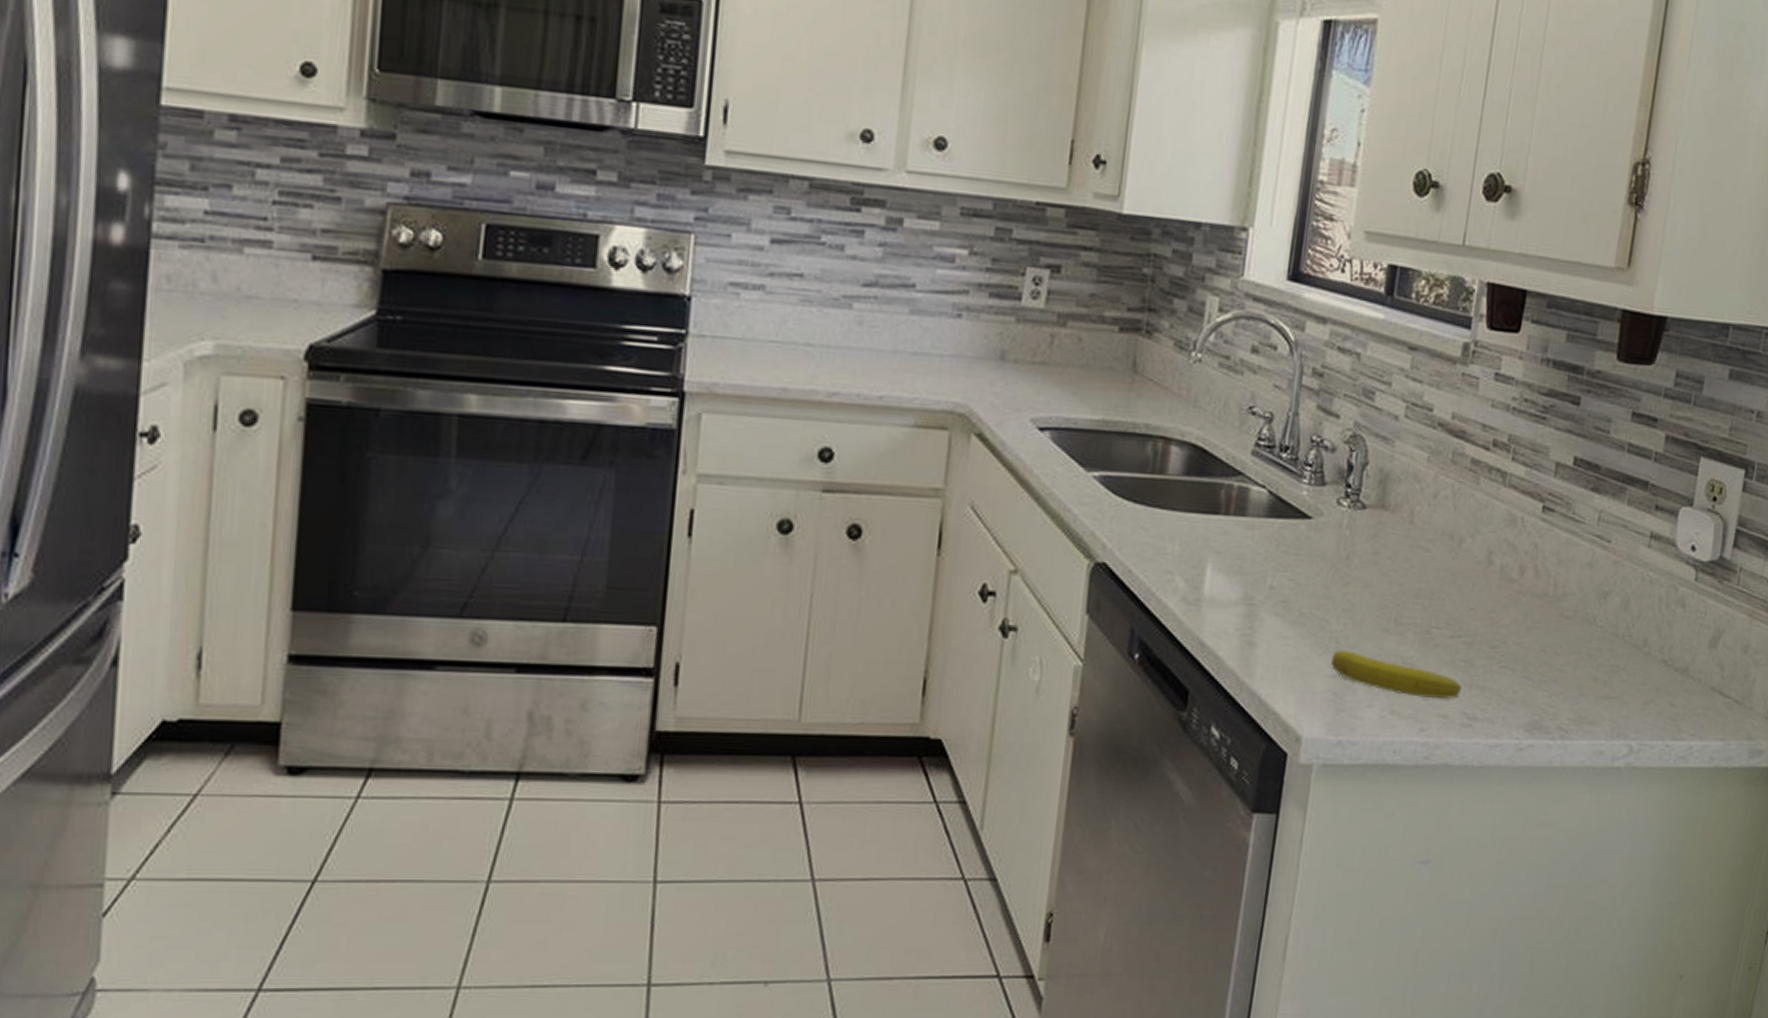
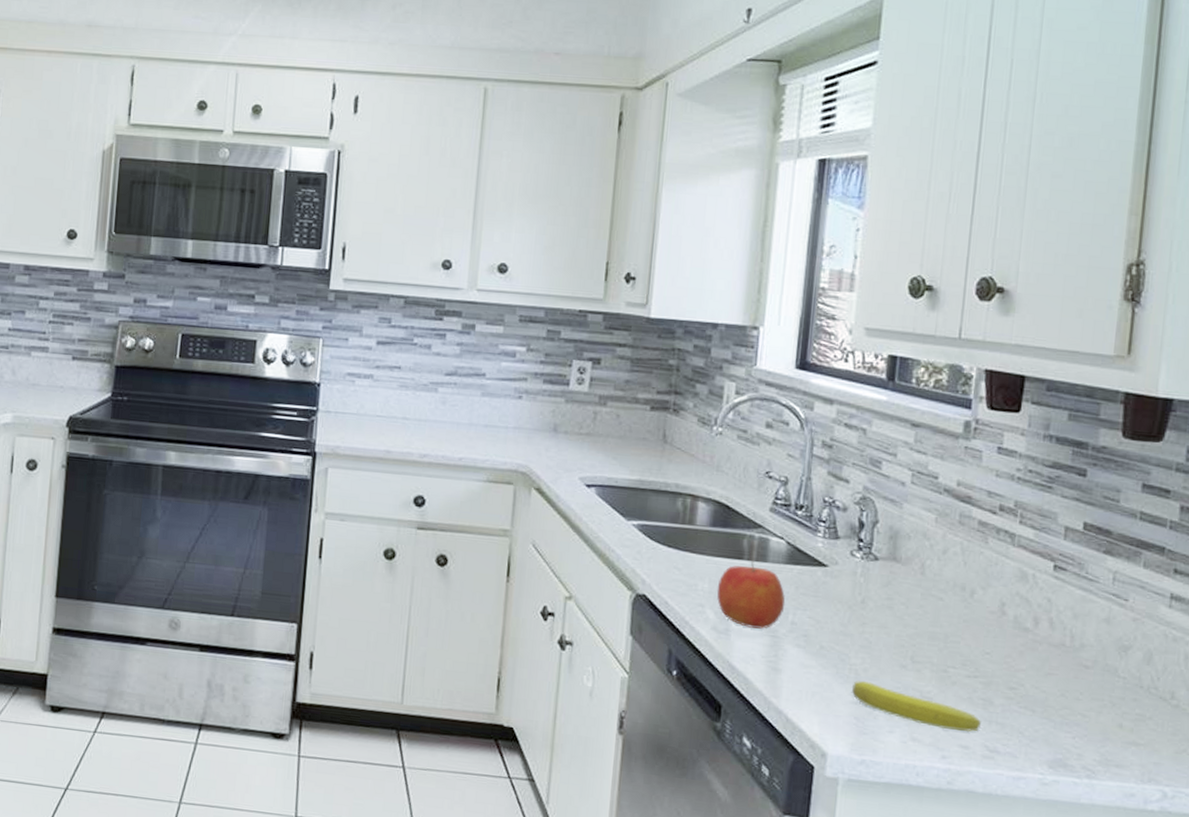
apple: none [1188,514,1264,597] -> present [716,560,786,629]

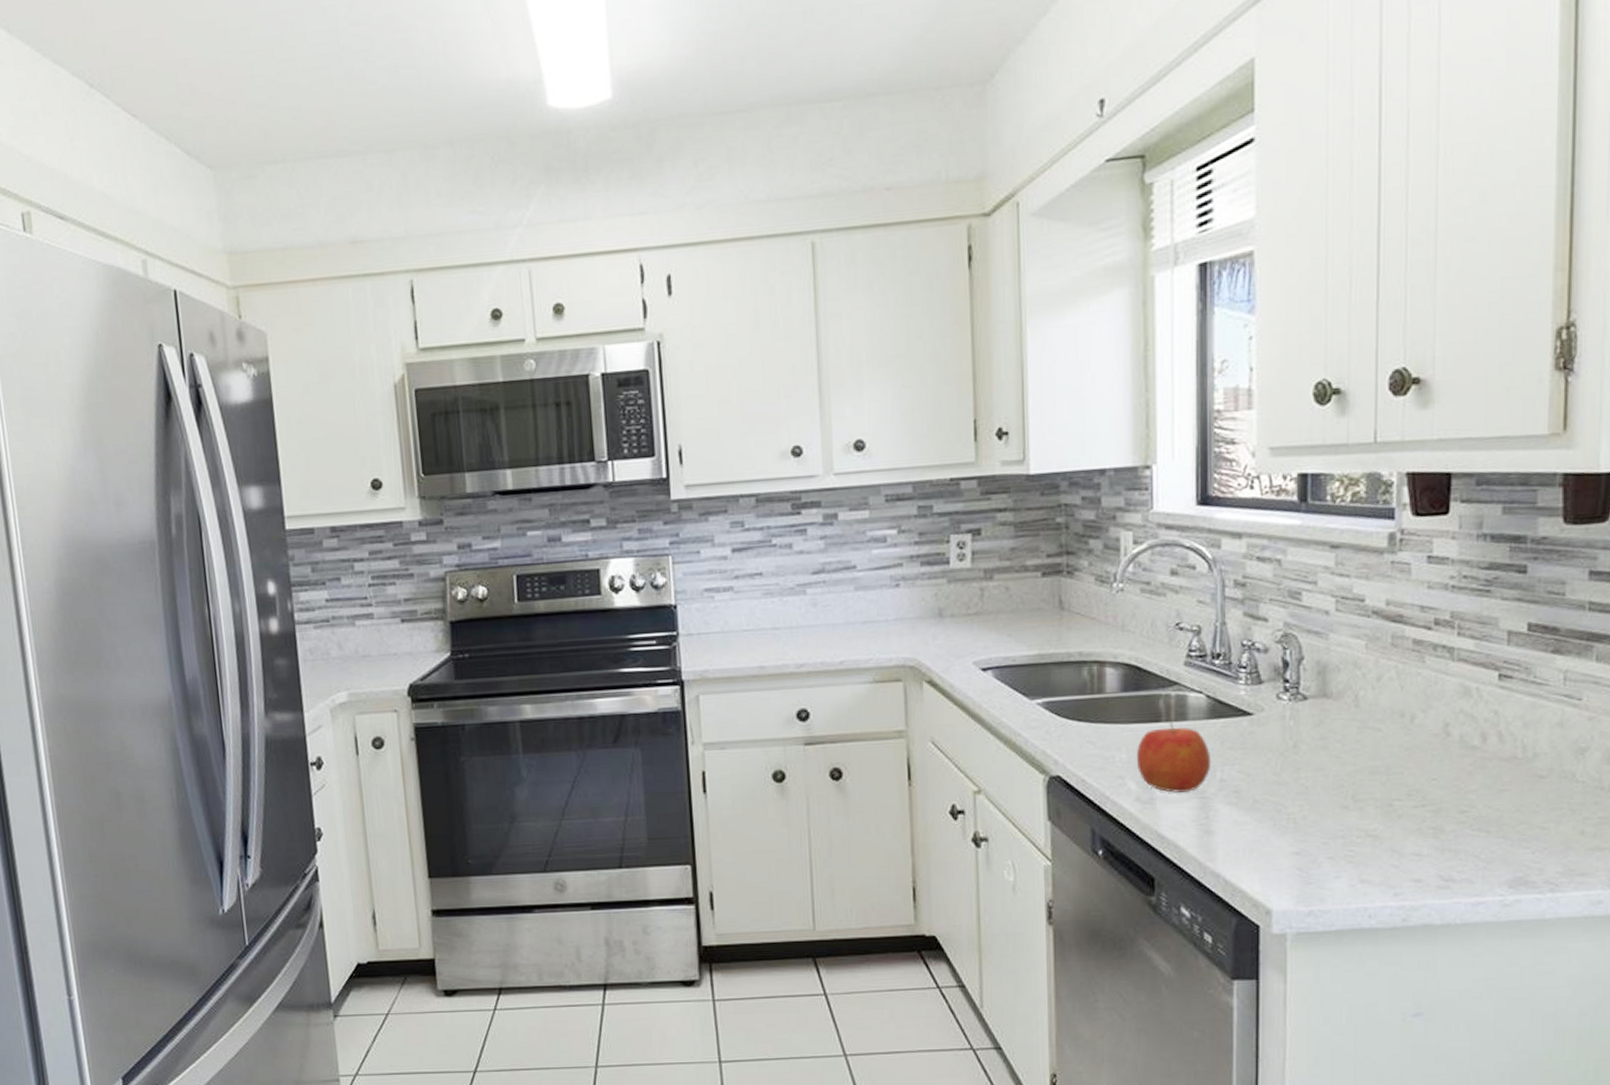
banana: present [852,681,981,732] -> none [1292,829,1433,865]

